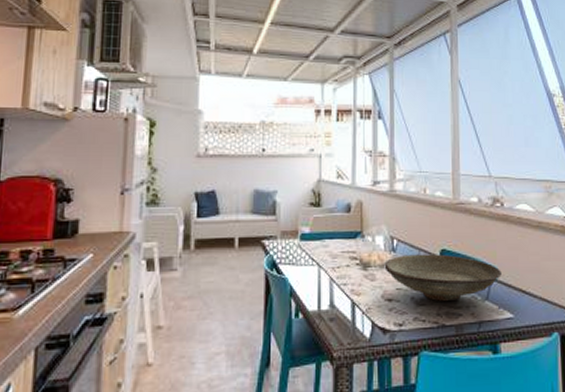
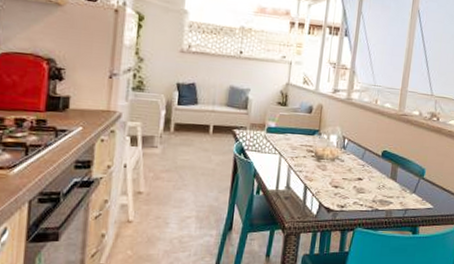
decorative bowl: present [384,254,502,301] -> none [335,152,429,191]

